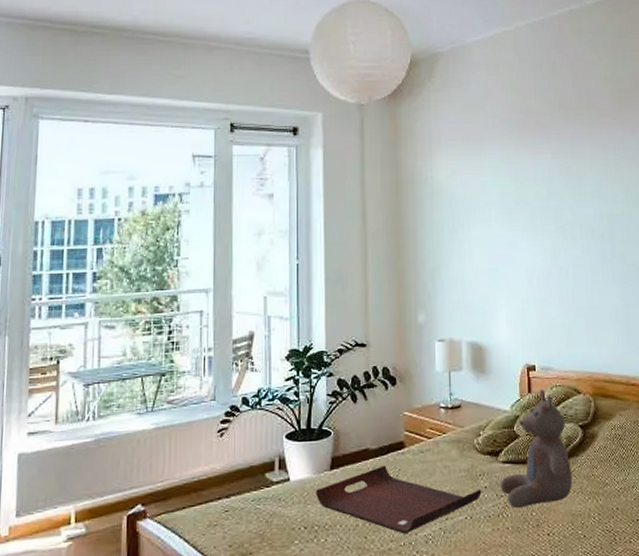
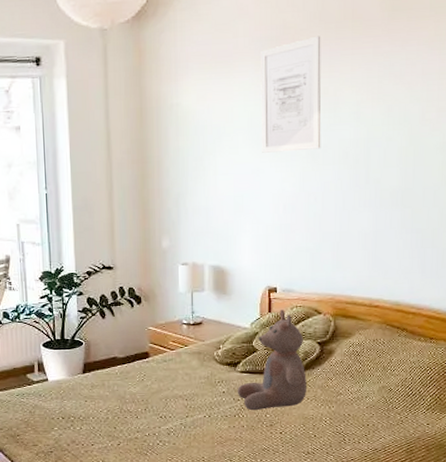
serving tray: present [316,465,482,534] -> none [71,371,220,427]
wall art: none [508,120,569,227] -> present [261,36,321,153]

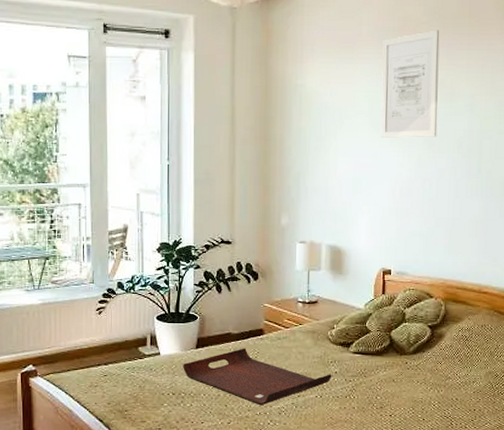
serving tray: none [71,371,220,427] -> present [183,348,332,406]
bear: present [237,310,307,411] -> none [349,292,417,392]

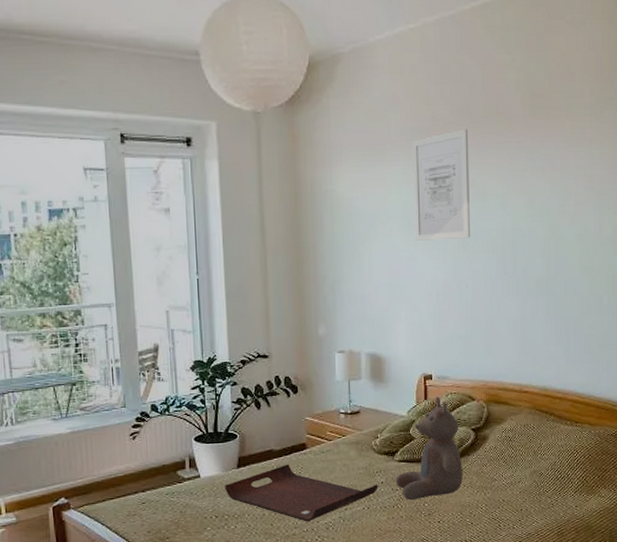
bear: none [349,292,417,392] -> present [395,397,463,501]

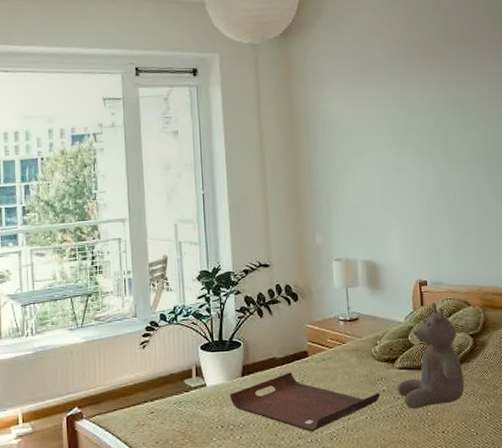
wall art: present [412,129,471,241] -> none [395,51,455,153]

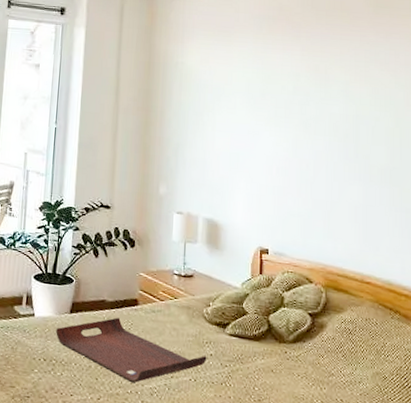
bear: present [396,303,465,410] -> none [225,273,297,382]

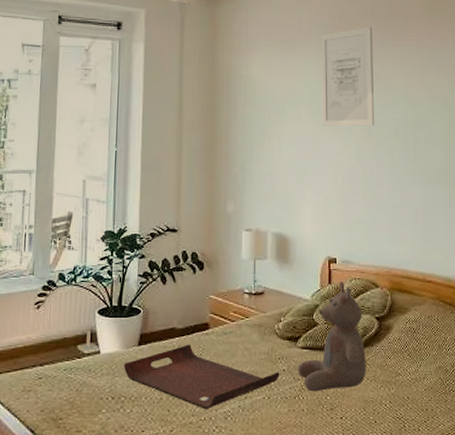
bear: none [225,273,297,382] -> present [297,282,366,392]
wall art: none [257,20,313,120] -> present [321,27,375,127]

